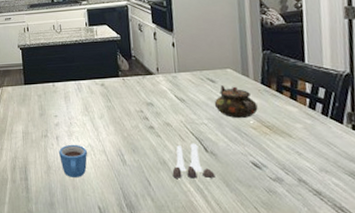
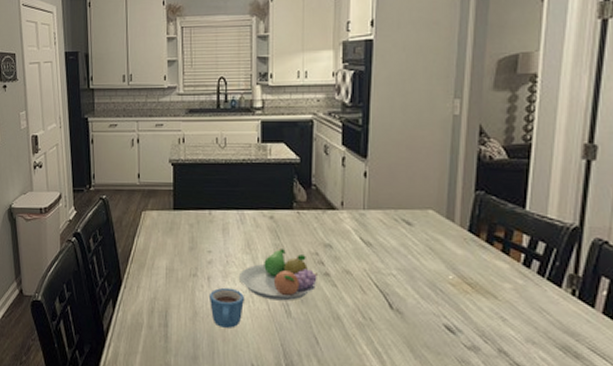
fruit bowl: none [80,110,145,152] -> present [238,249,317,301]
salt and pepper shaker set: present [172,143,216,179] -> none [346,297,399,341]
teapot: present [214,85,258,119] -> none [407,229,460,273]

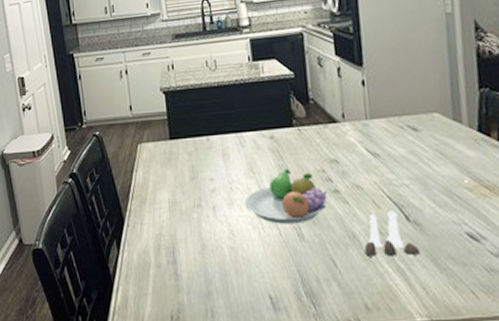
mug: present [208,287,244,328] -> none [215,215,254,258]
salt and pepper shaker set: none [346,297,399,341] -> present [364,210,421,256]

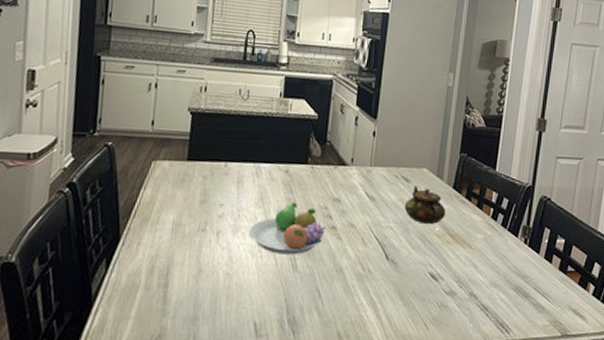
salt and pepper shaker set: present [364,210,421,256] -> none [346,249,392,290]
teapot: none [417,134,474,178] -> present [404,186,446,225]

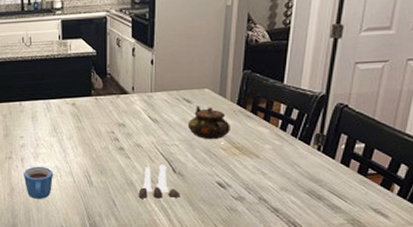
mug: none [215,242,253,285] -> present [23,166,53,199]
fruit bowl: present [248,203,325,255] -> none [47,130,114,173]
salt and pepper shaker set: none [346,249,392,290] -> present [138,164,181,199]

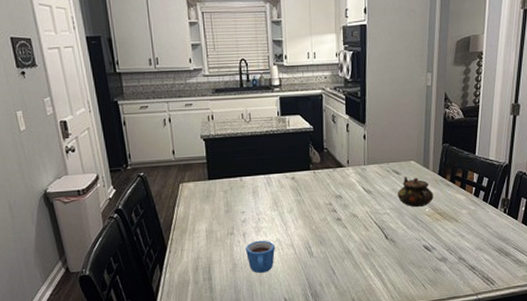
salt and pepper shaker set: present [138,164,181,199] -> none [355,232,393,266]

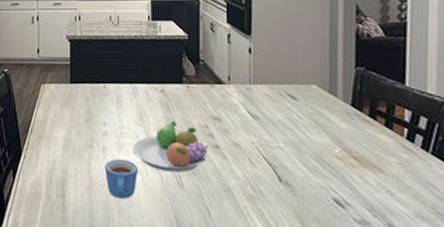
fruit bowl: none [269,203,332,245] -> present [132,121,208,173]
teapot: present [397,177,433,208] -> none [293,104,345,146]

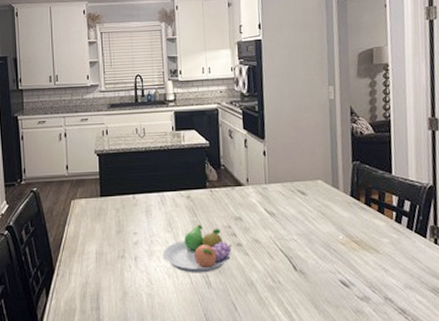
mug: present [104,158,138,199] -> none [136,265,169,304]

